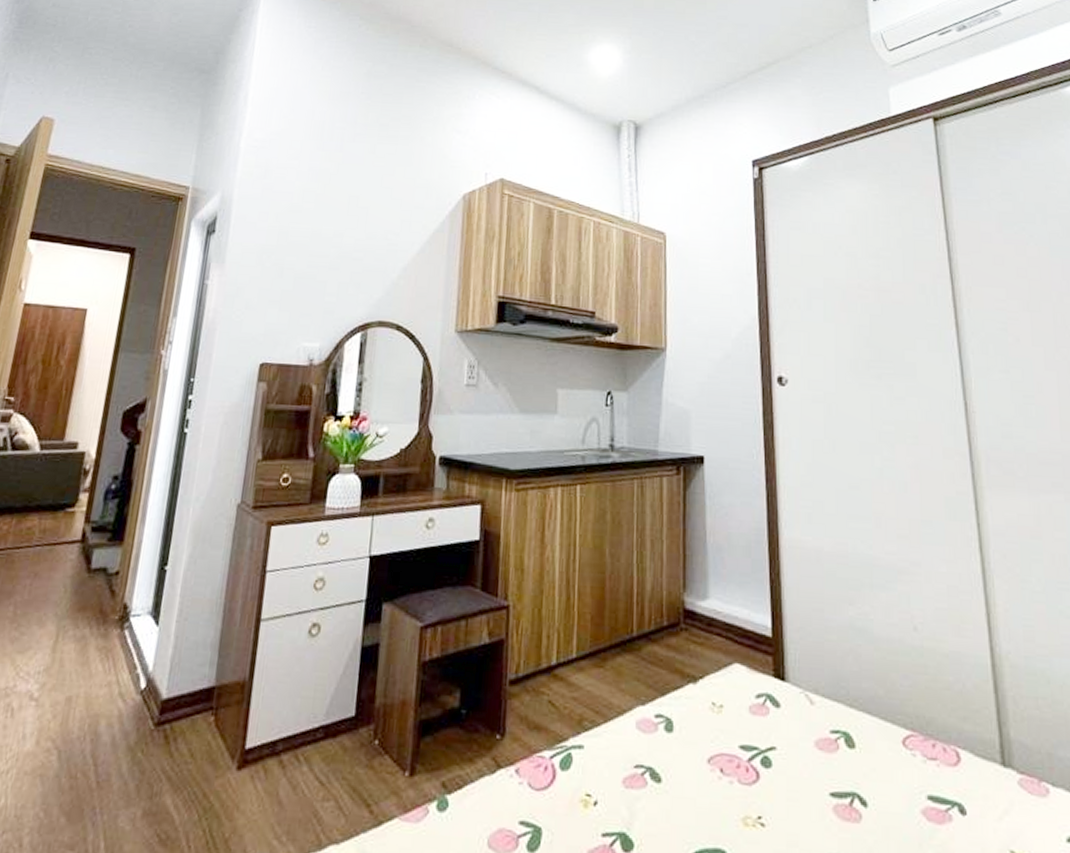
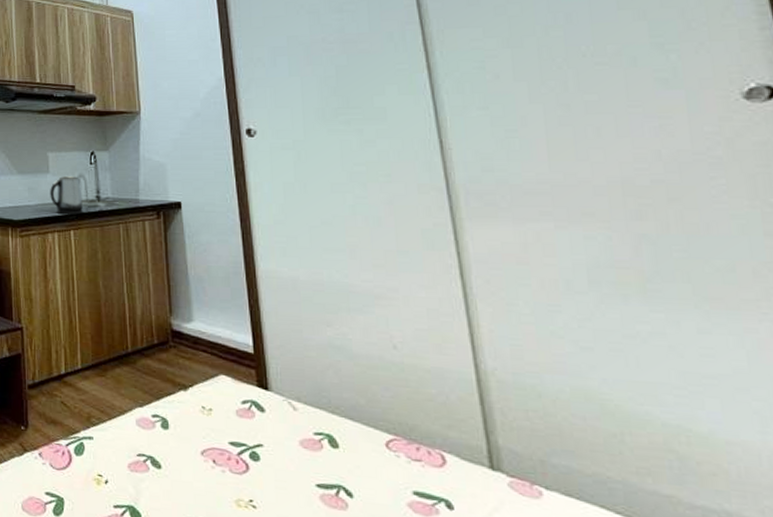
kettle: none [556,418,594,467] -> present [50,175,83,215]

